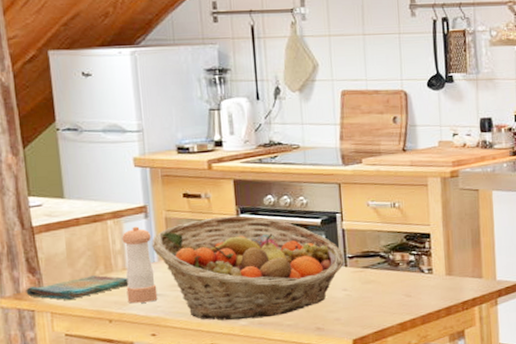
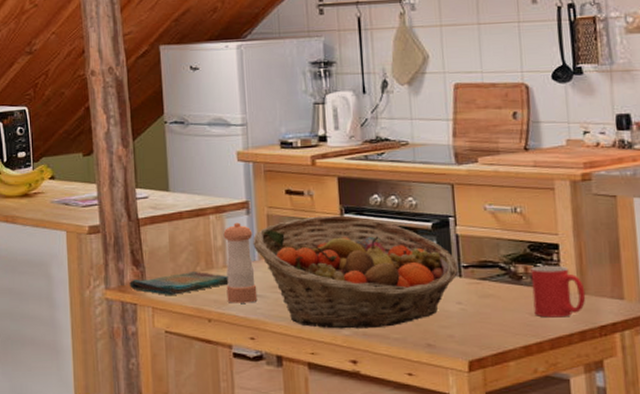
mug: none [406,252,452,298] -> present [531,265,586,318]

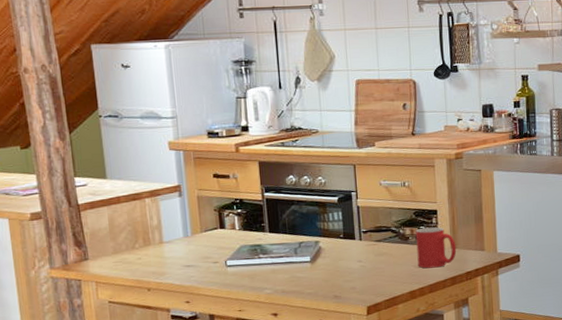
dish towel: present [129,270,229,296] -> none [73,247,165,271]
pepper shaker: present [223,222,258,303] -> none [158,204,191,274]
fruit basket: present [253,215,459,329] -> none [185,194,360,289]

